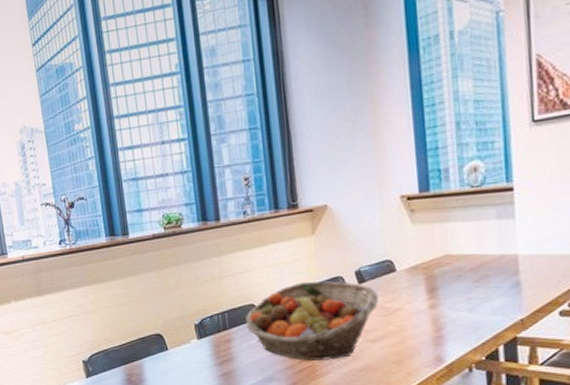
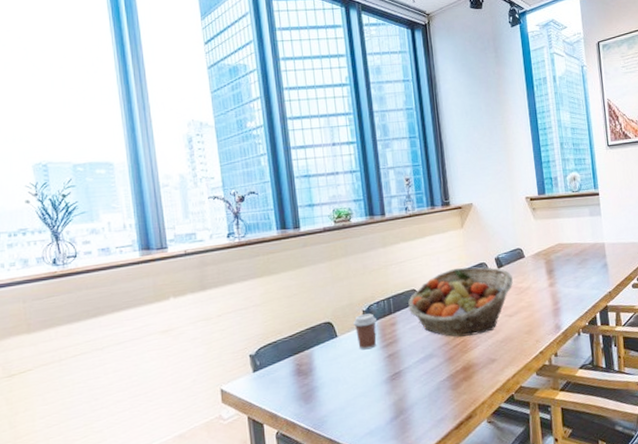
coffee cup: none [184,328,211,366] -> present [352,313,377,350]

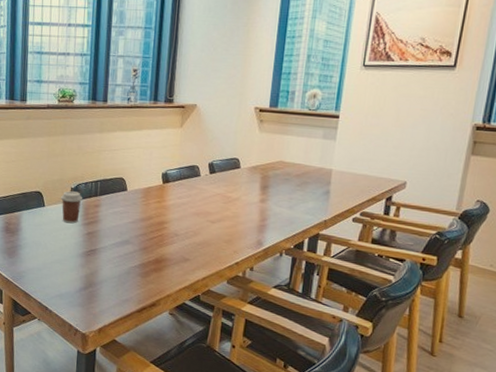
fruit basket: present [408,267,513,337] -> none [114,165,223,233]

